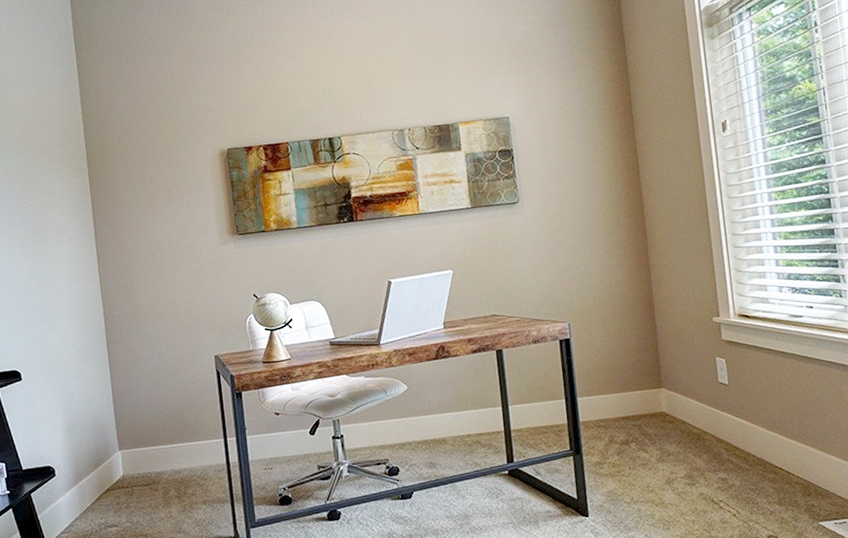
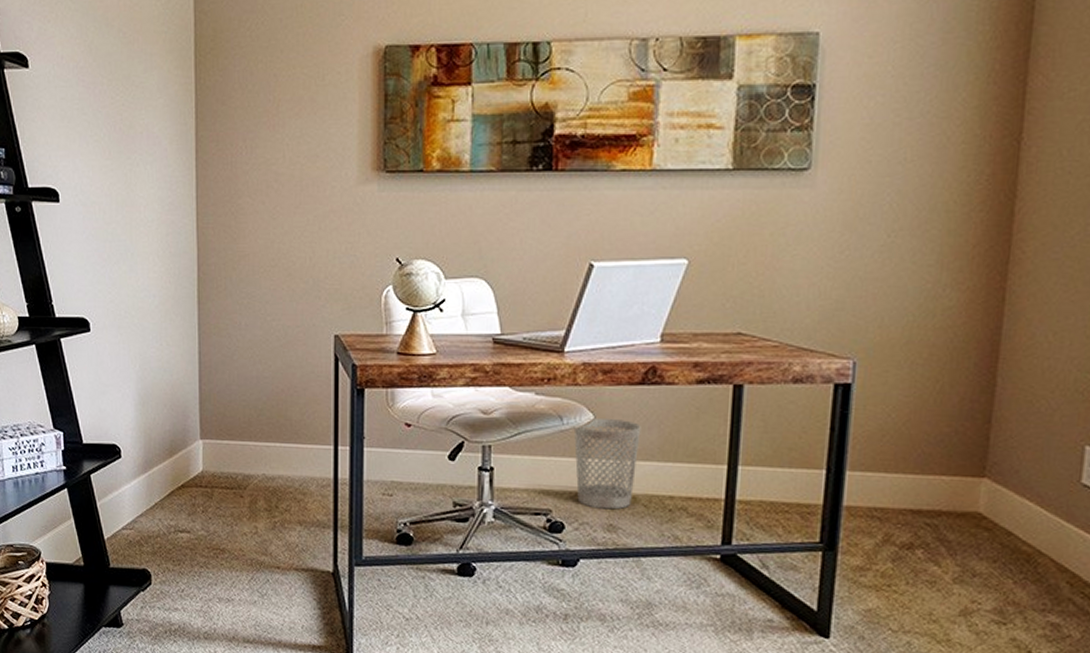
wastebasket: none [394,386,443,453] -> present [573,418,641,510]

